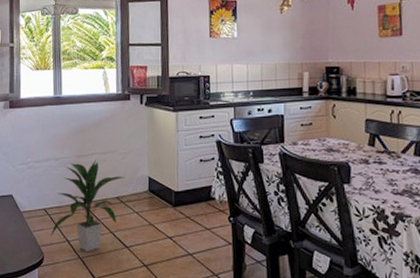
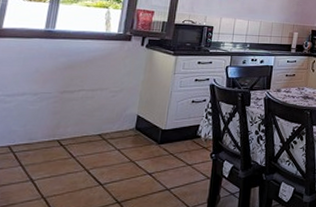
indoor plant: present [50,159,125,253] -> none [10,95,112,192]

